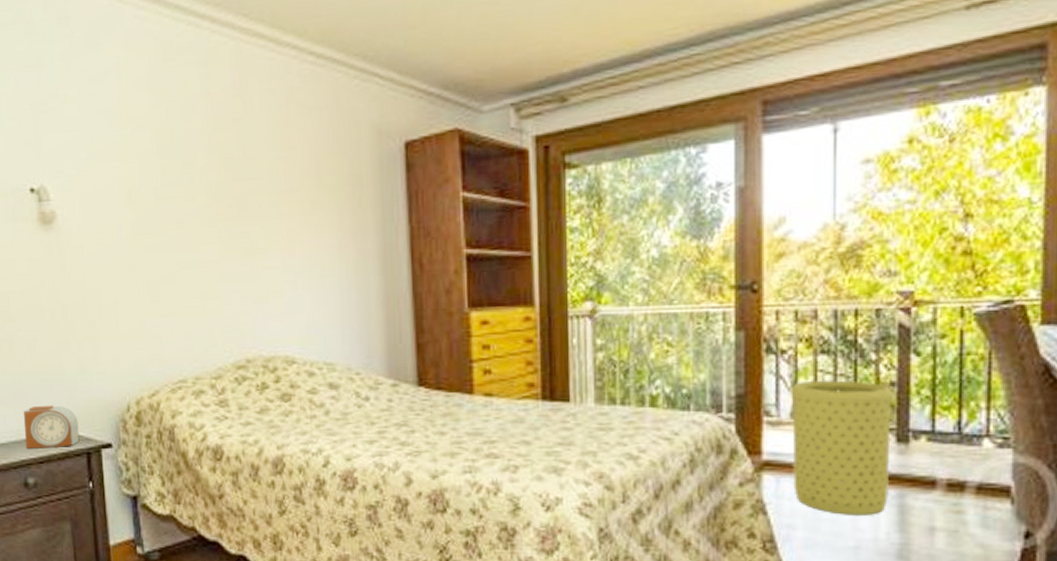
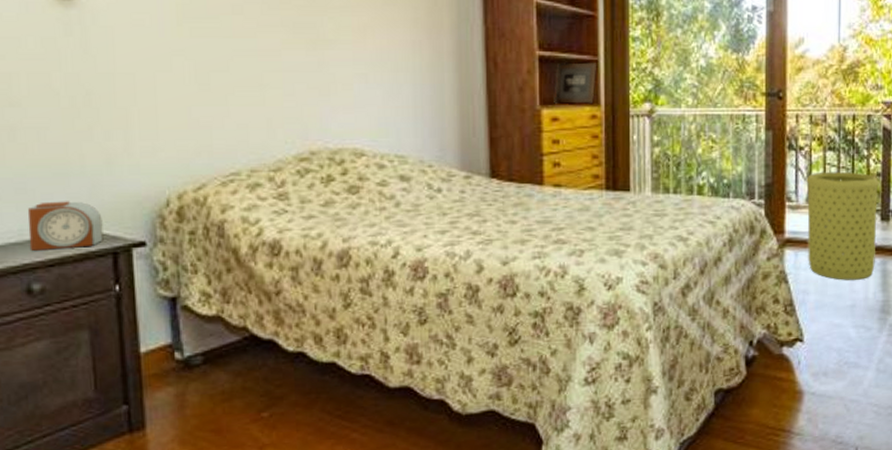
picture frame: none [483,259,529,306] -> present [554,62,596,104]

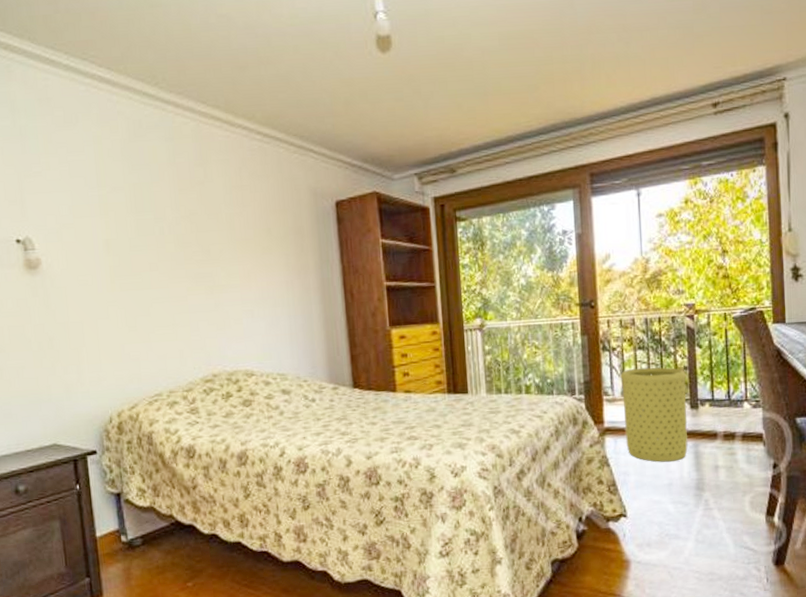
alarm clock: present [27,201,104,250] -> none [13,422,67,460]
picture frame: present [554,62,596,104] -> none [400,288,434,324]

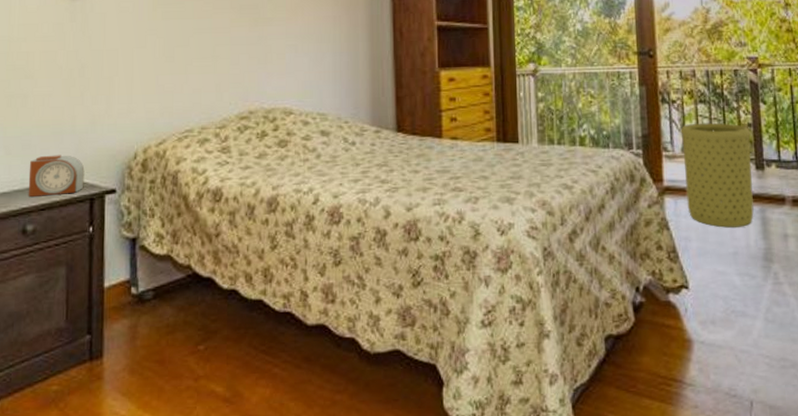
alarm clock: none [13,422,67,460] -> present [28,155,85,197]

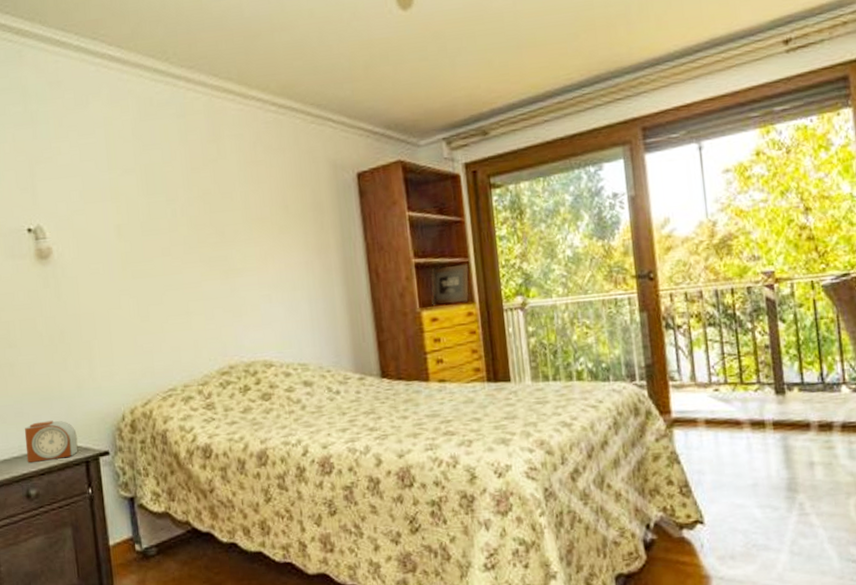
picture frame: none [450,30,486,66] -> present [431,264,469,305]
laundry basket: present [680,122,754,228] -> none [688,346,775,459]

